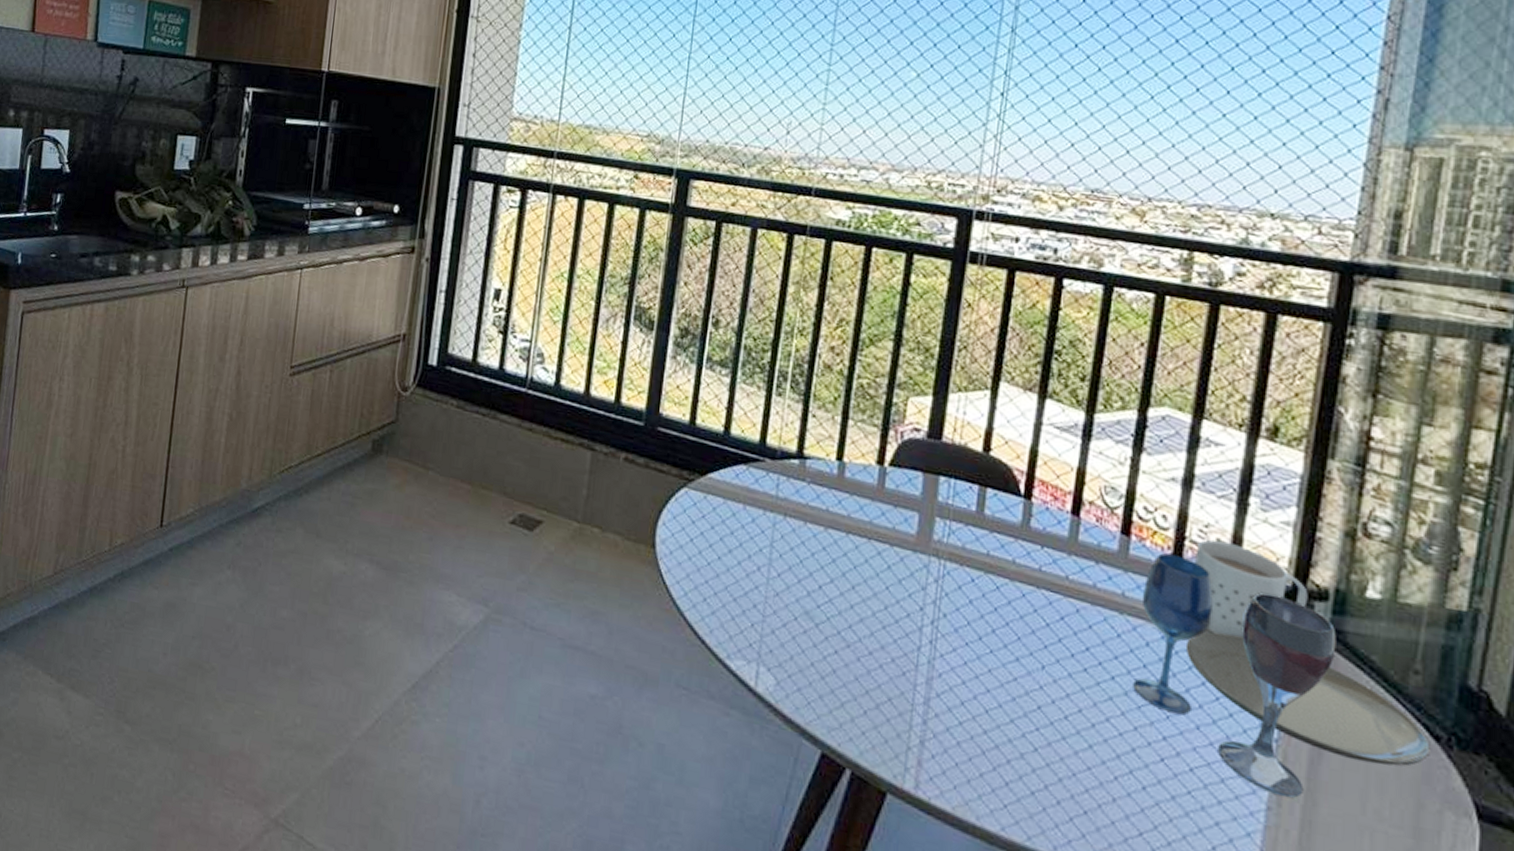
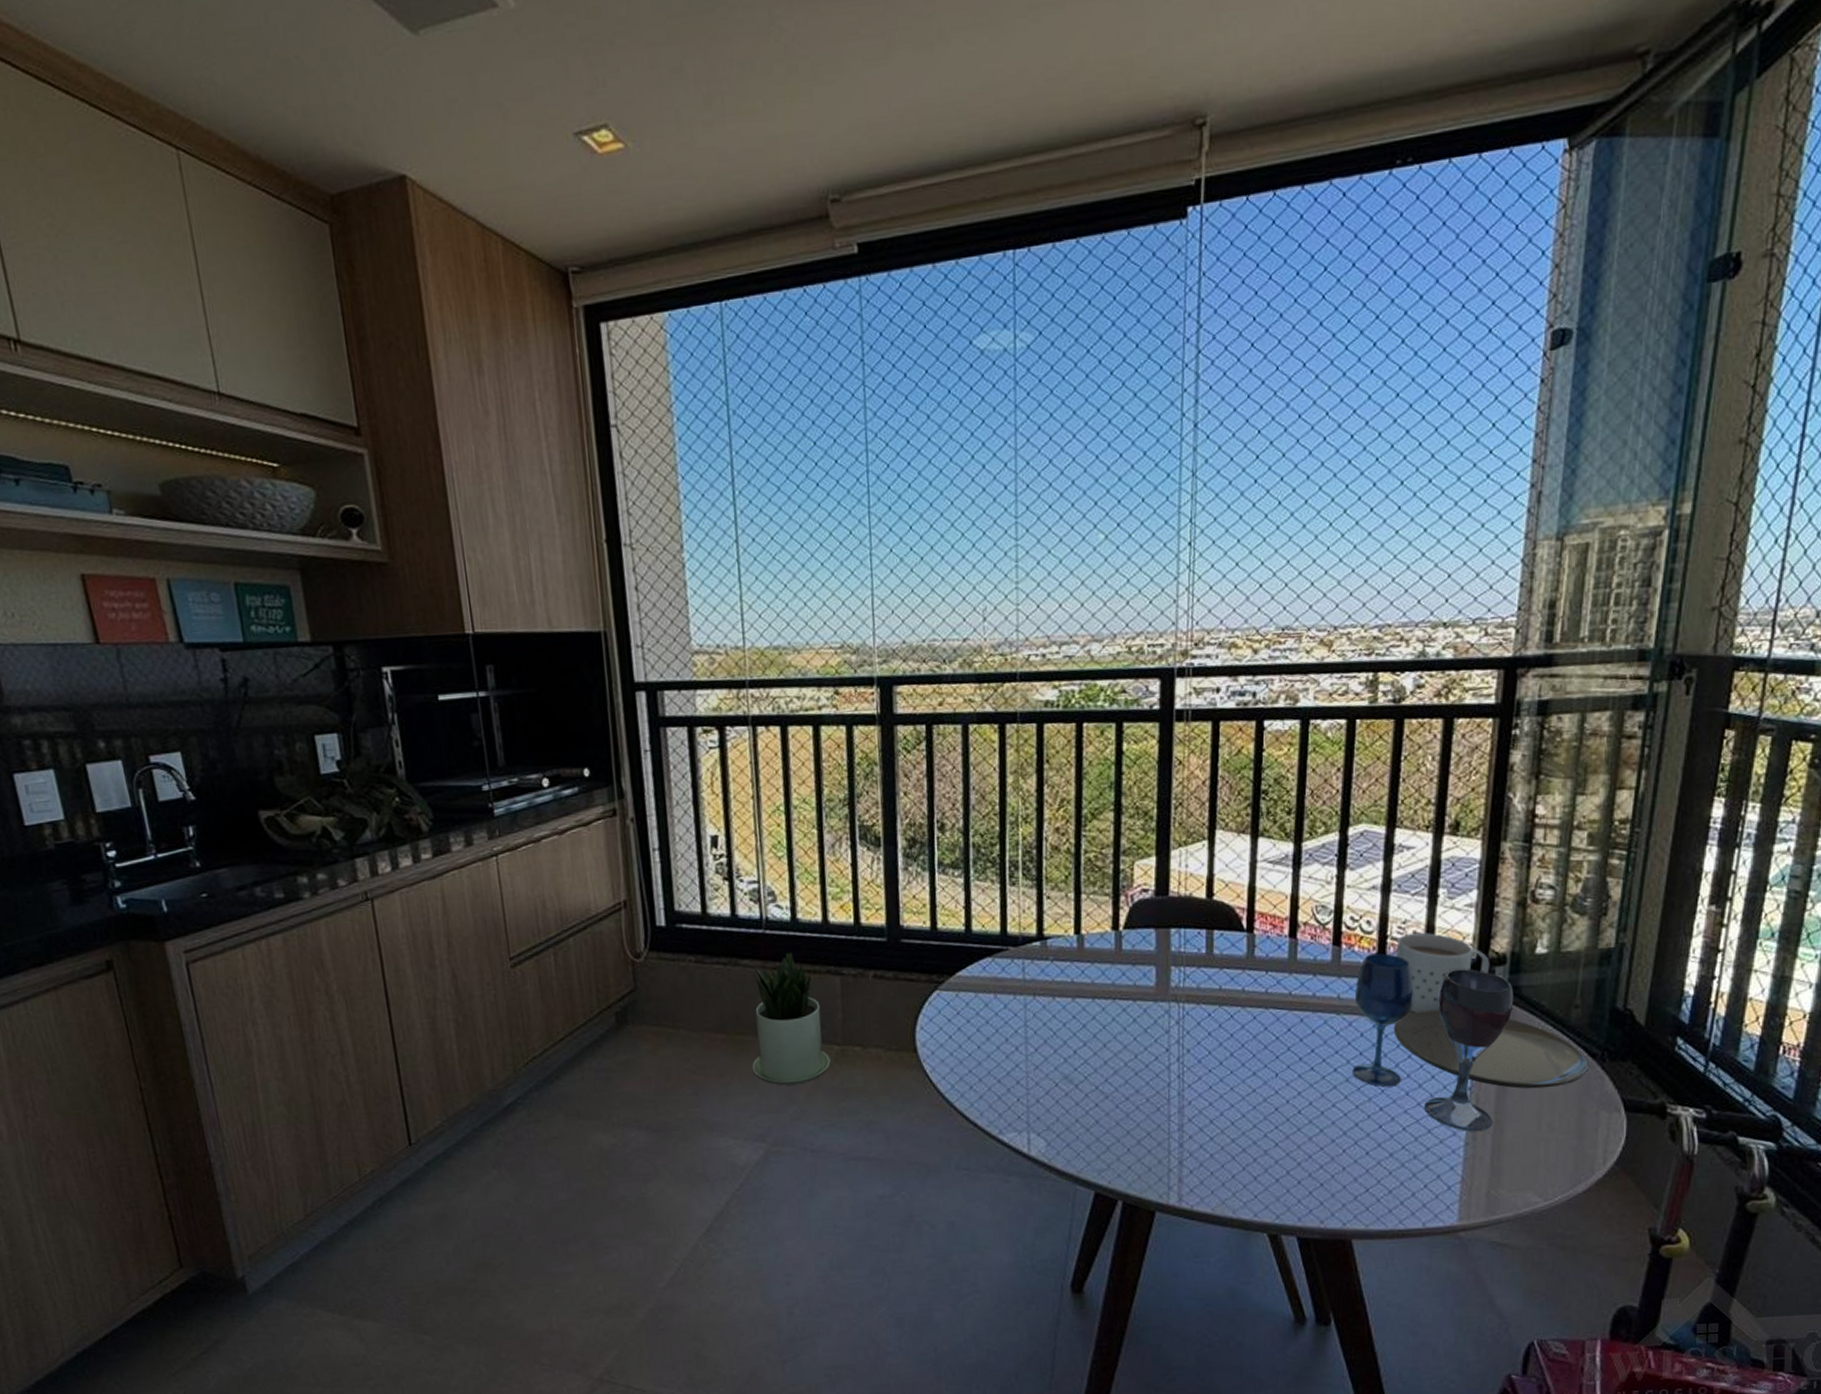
planter: none [489,416,567,554] -> present [752,952,831,1085]

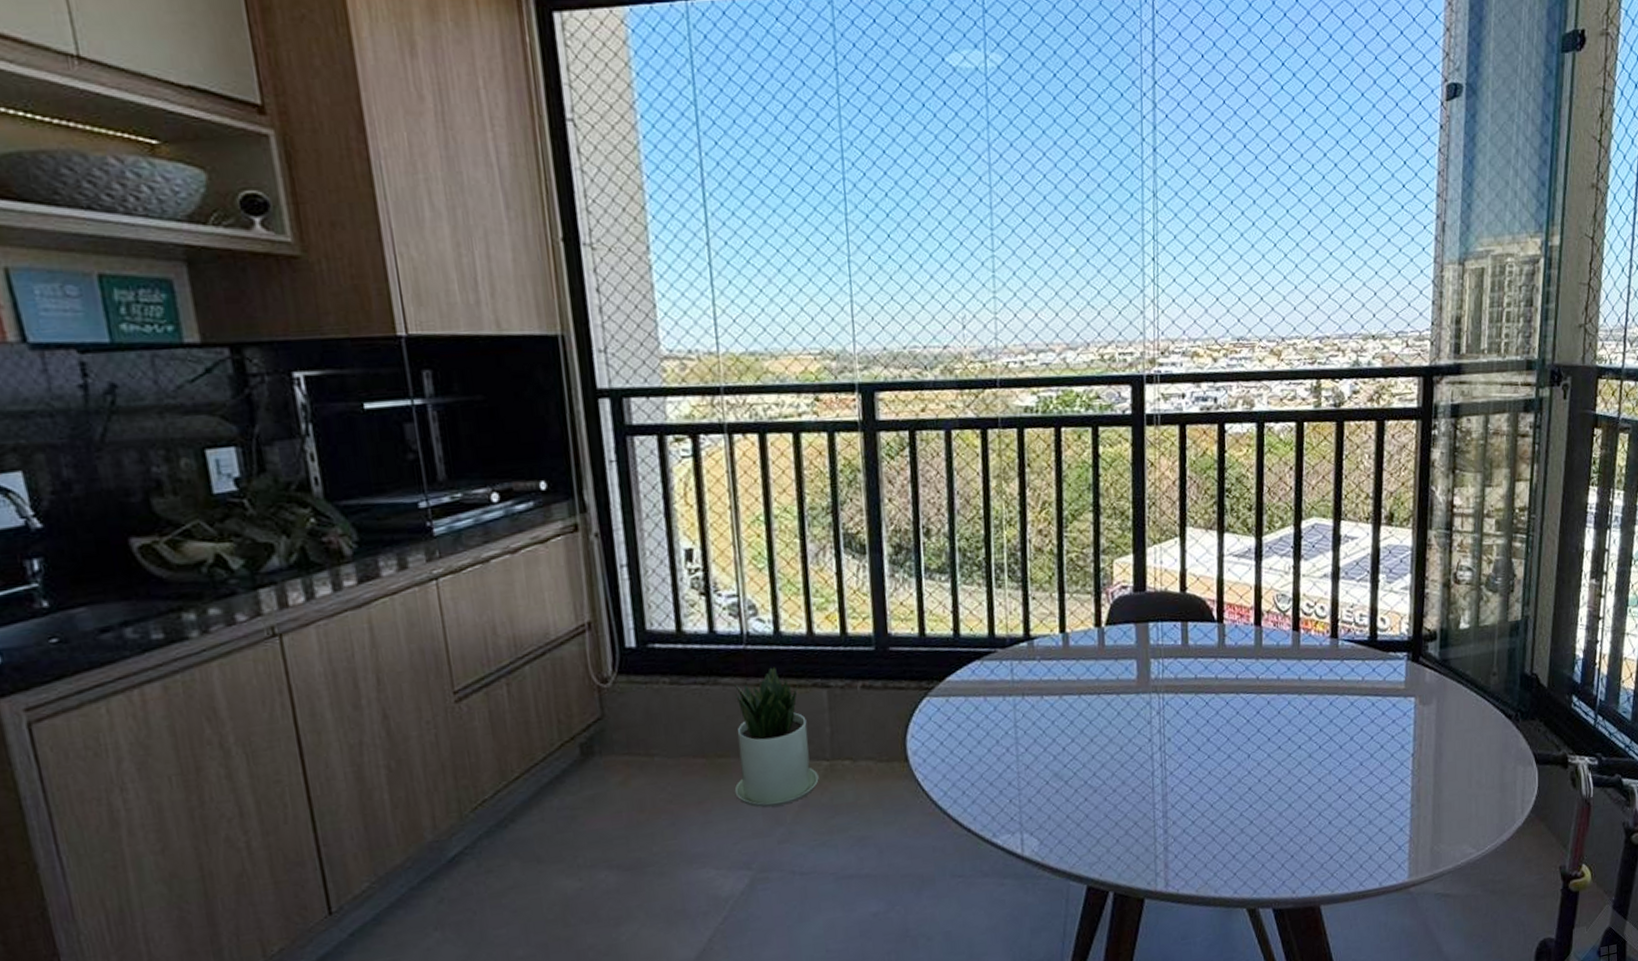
wineglass: present [1353,953,1413,1086] -> none [1313,635,1363,759]
plate: present [1393,1009,1589,1089] -> none [1347,684,1506,752]
mug: present [1396,932,1490,1013] -> none [1346,615,1424,689]
cup: present [1424,968,1514,1132] -> none [1376,645,1444,795]

